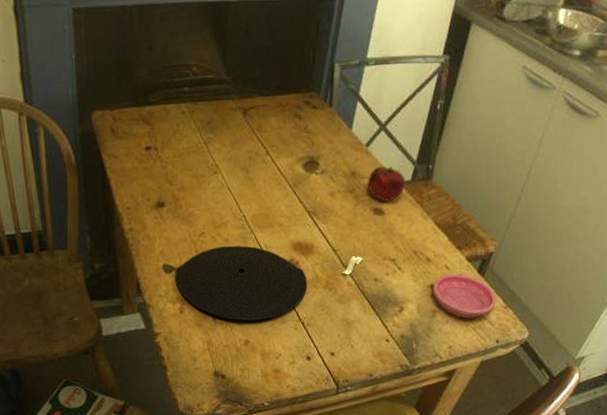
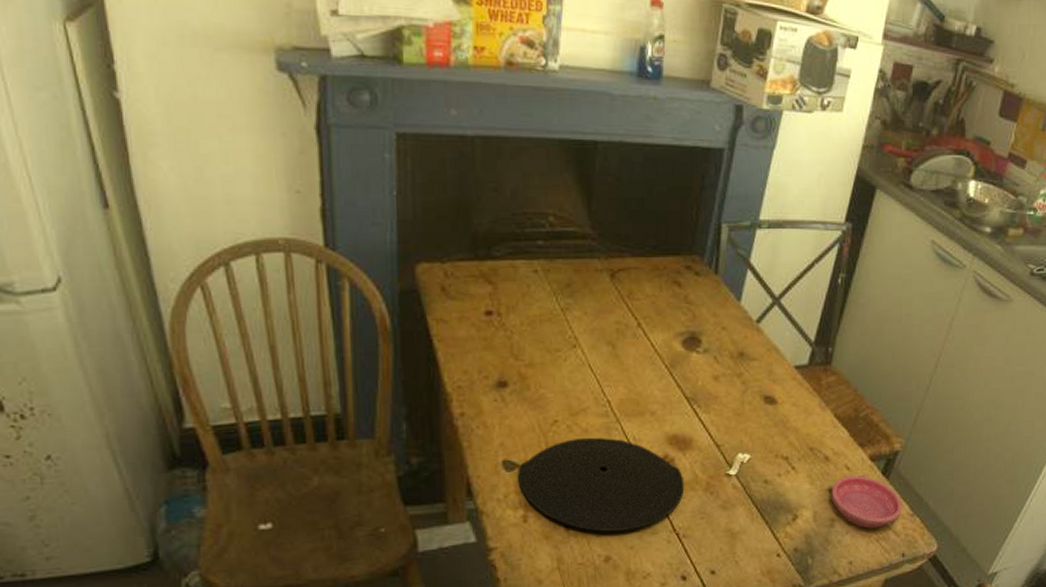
fruit: present [367,166,406,202] -> none [757,347,802,389]

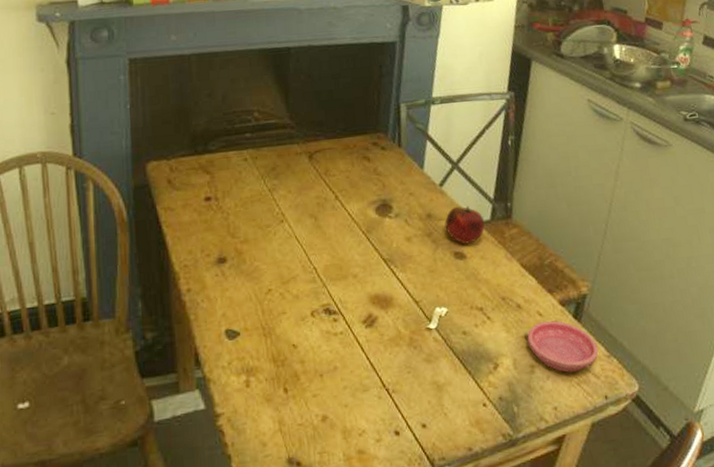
plate: present [518,437,685,532] -> none [239,302,390,392]
fruit: none [757,347,802,389] -> present [444,206,485,244]

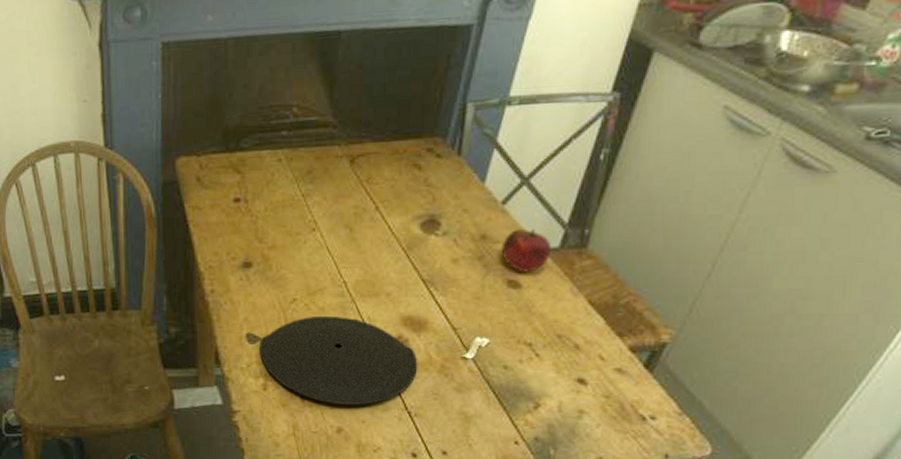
plate: none [239,302,390,392] -> present [260,315,418,405]
saucer: present [527,321,599,373] -> none [580,366,669,424]

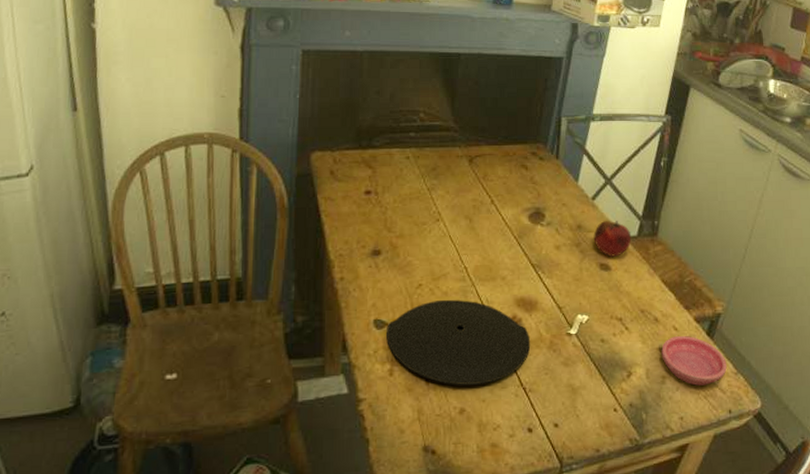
saucer: none [580,366,669,424] -> present [661,335,727,386]

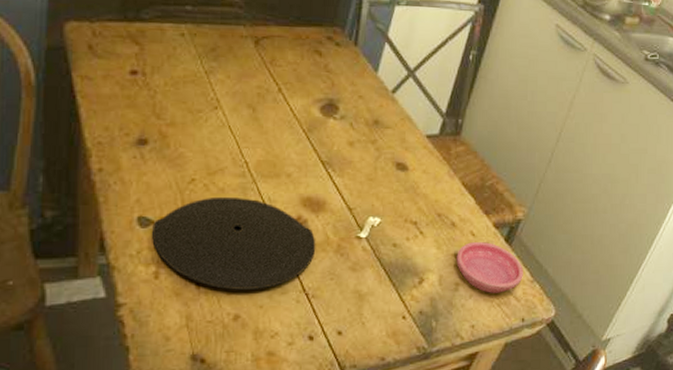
fruit: present [593,221,632,257] -> none [391,117,433,156]

